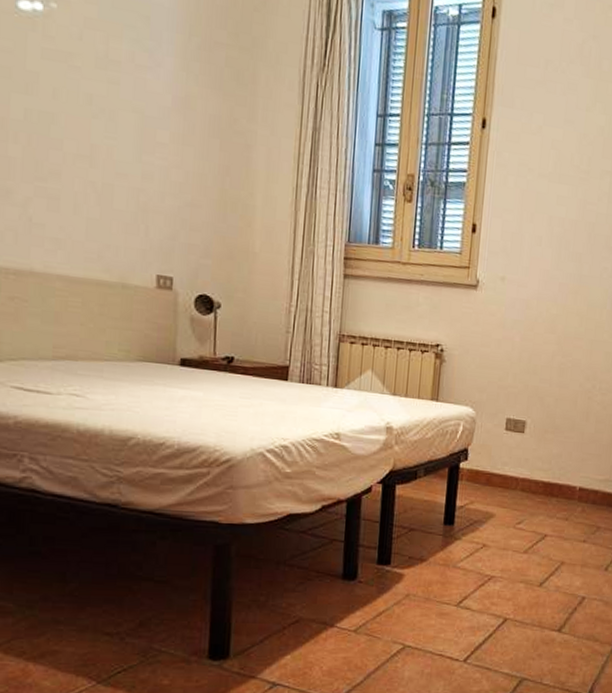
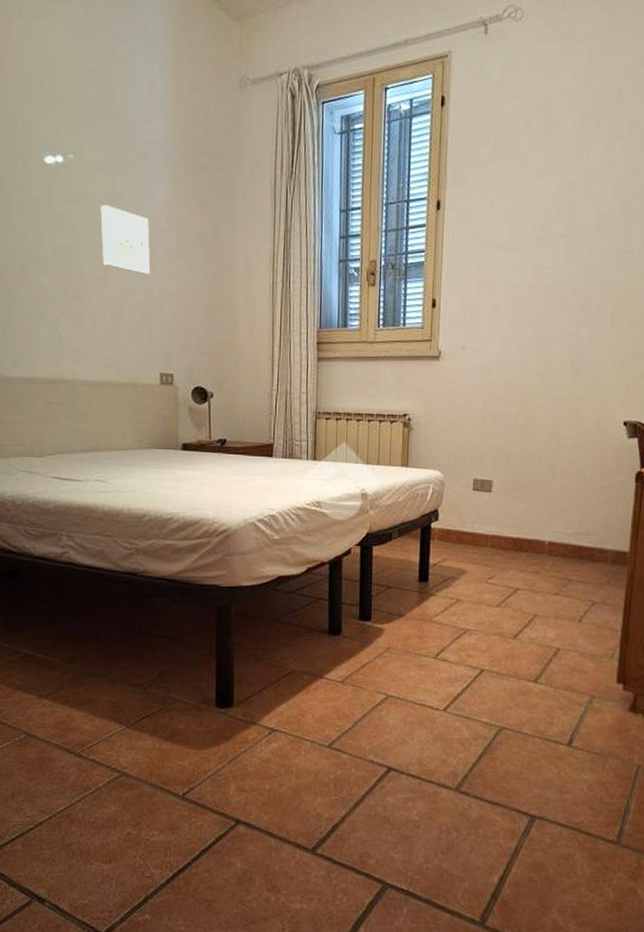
wall art: none [89,69,151,159] -> present [100,204,151,274]

